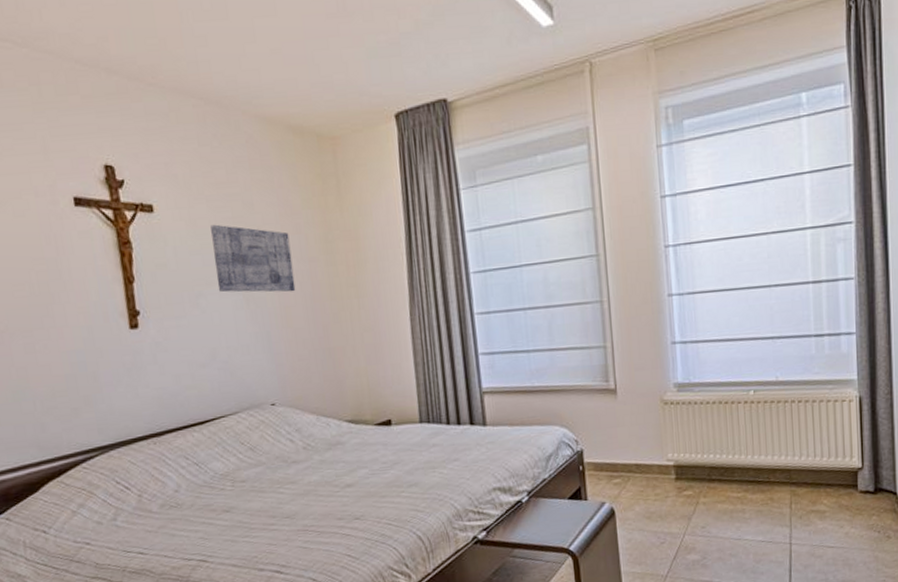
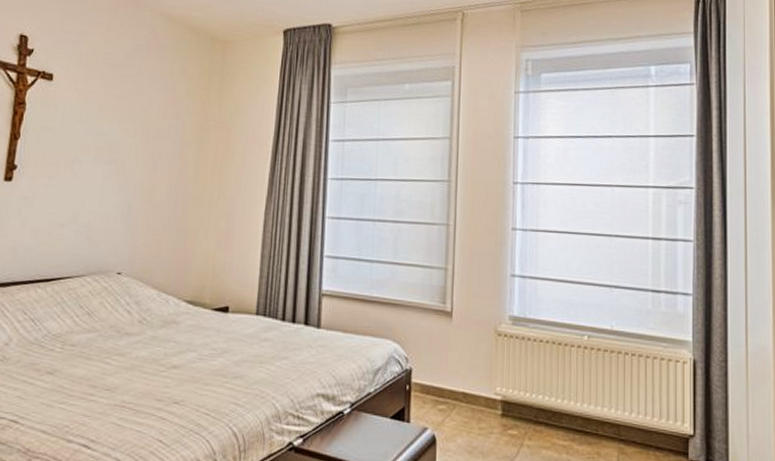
wall art: present [210,224,296,293] -> none [93,99,169,171]

